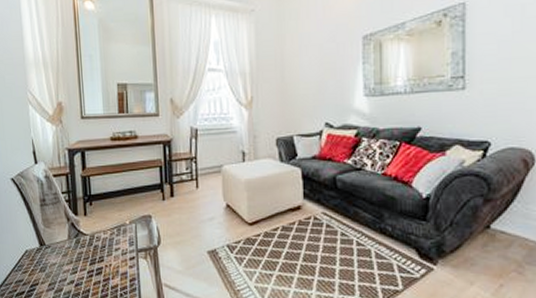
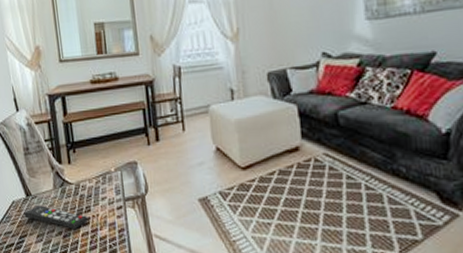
remote control: none [37,255,101,279] -> present [24,205,88,230]

